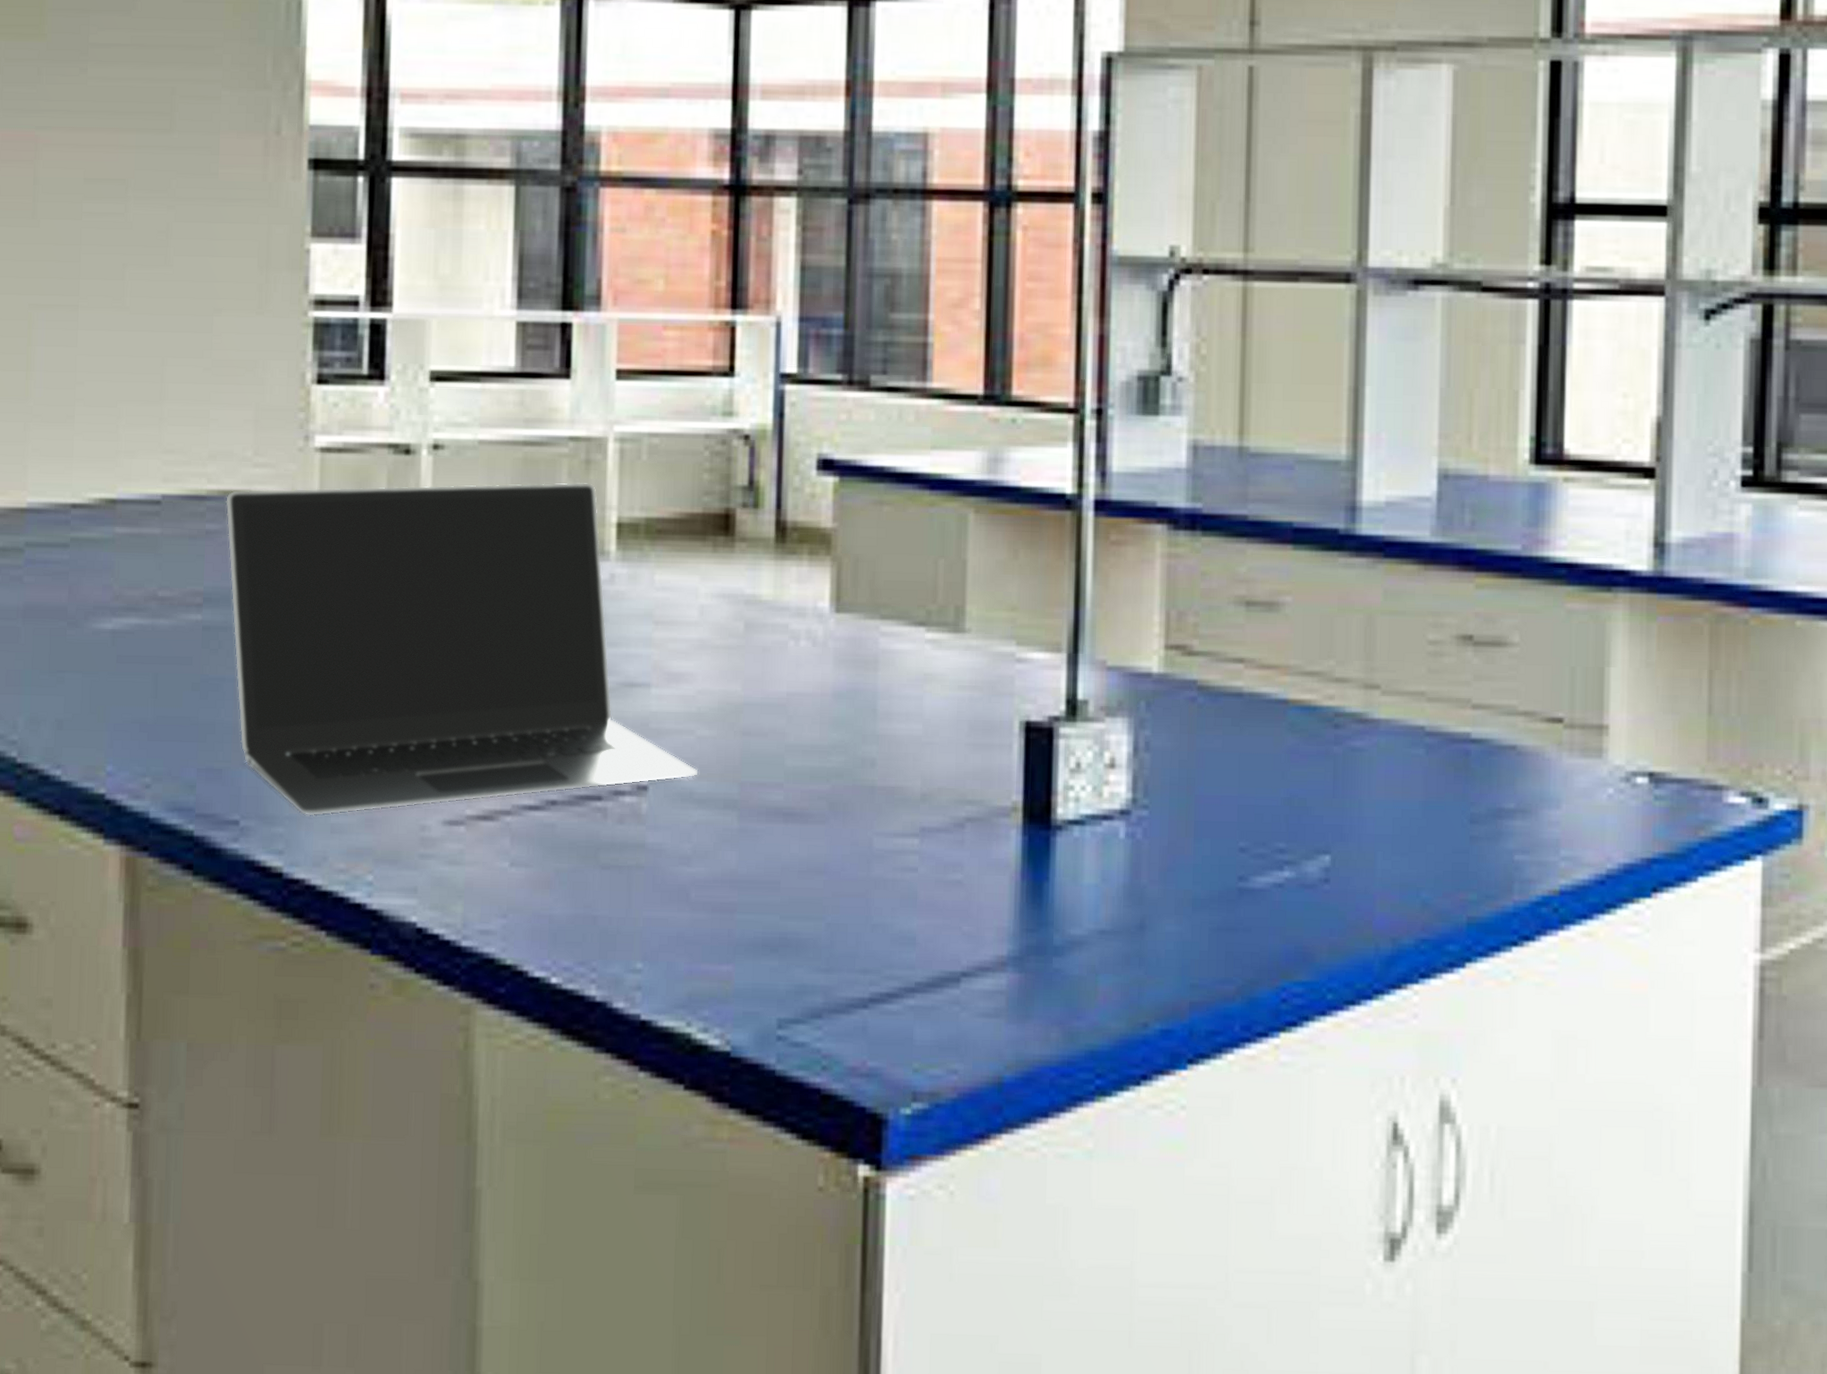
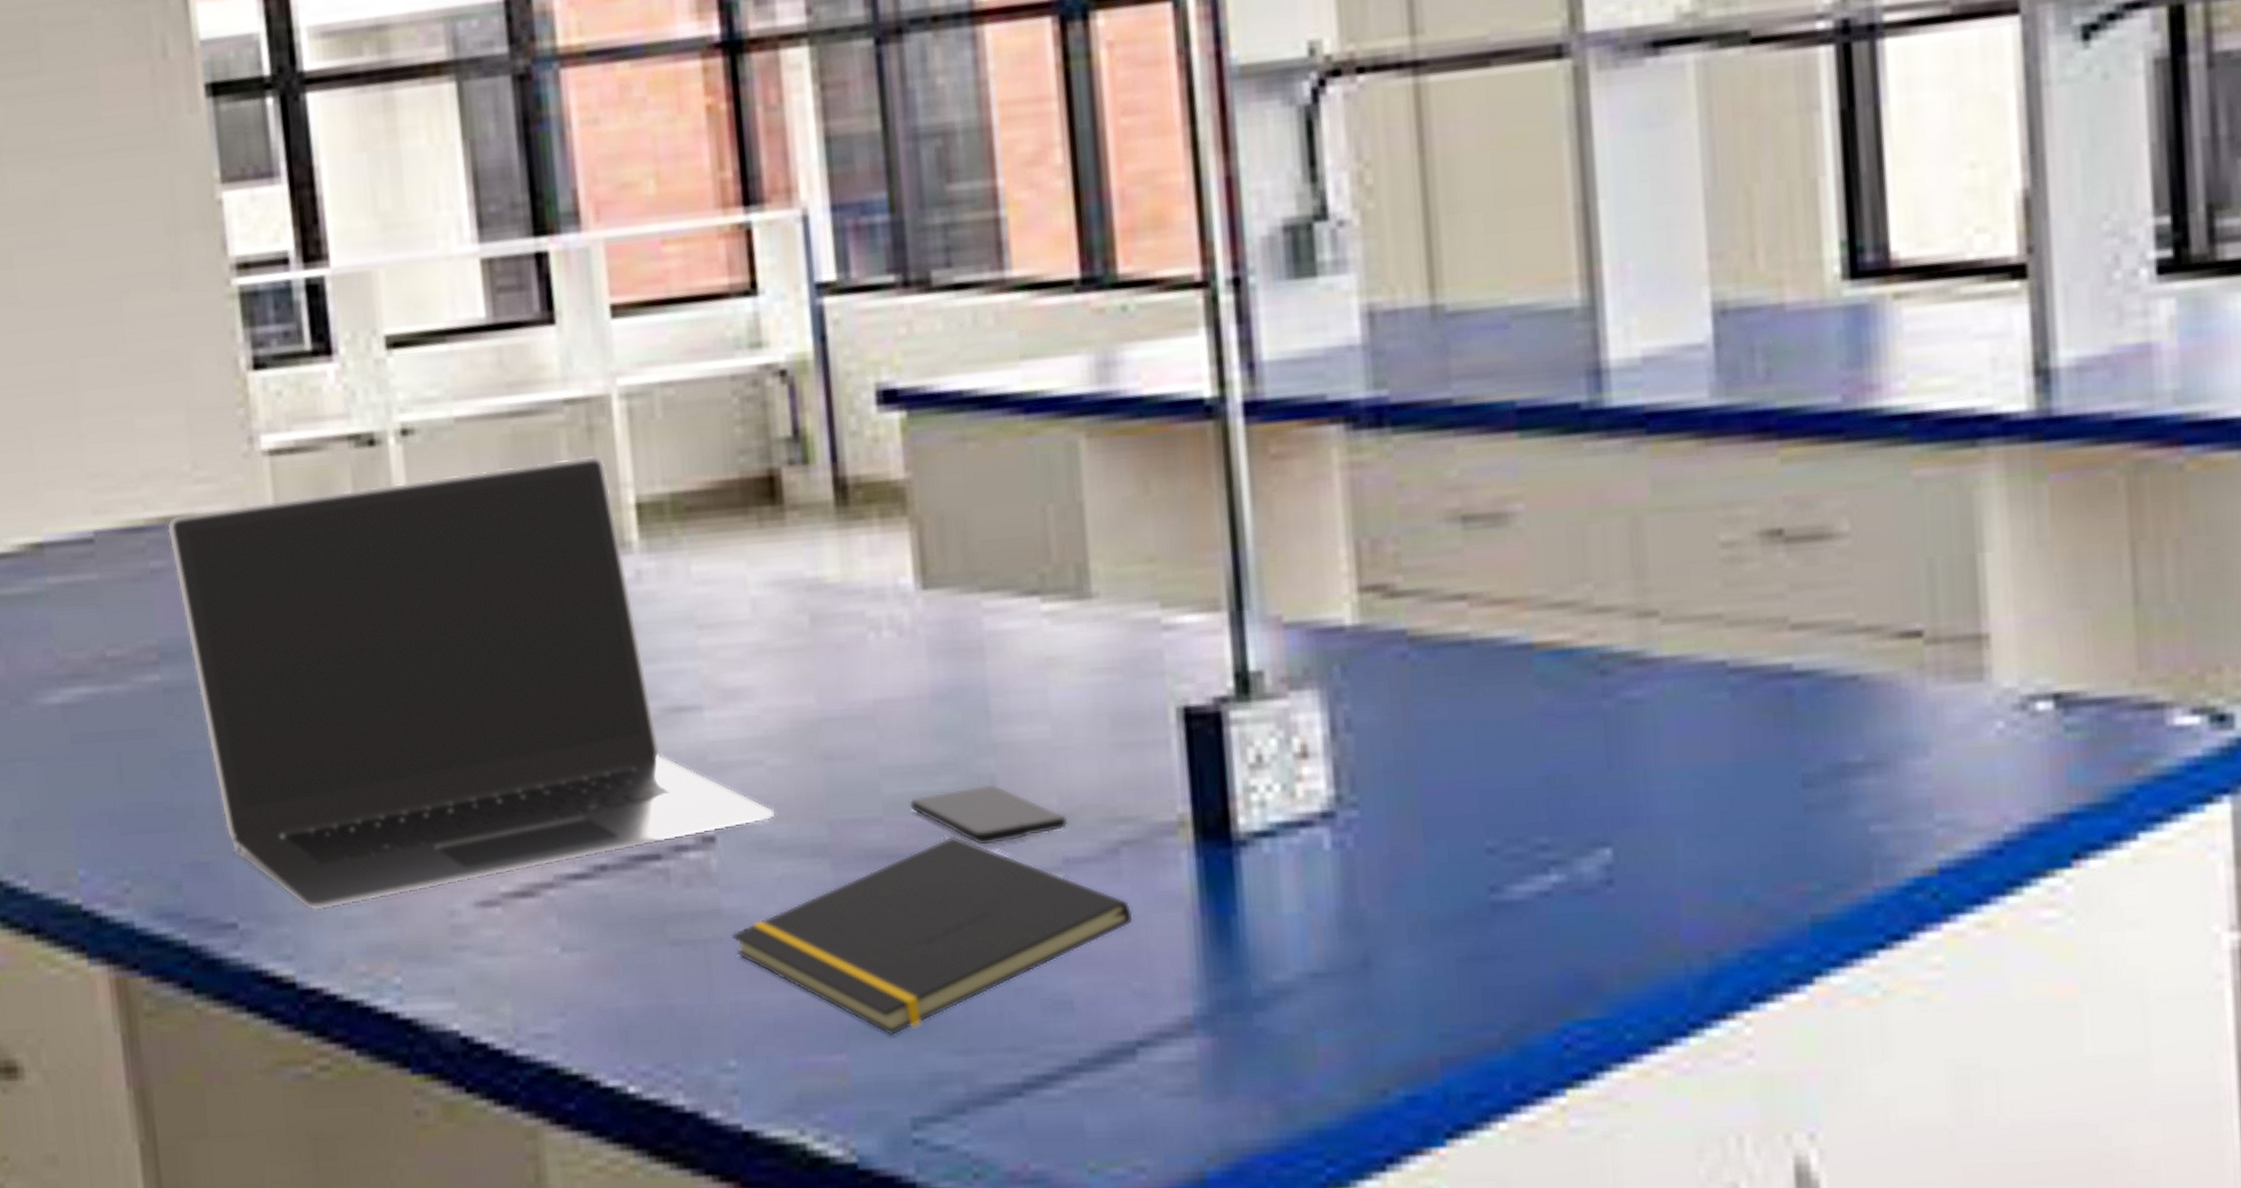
notepad: none [652,801,969,953] -> present [732,834,1133,1035]
smartphone: none [806,765,928,813] -> present [910,784,1068,846]

